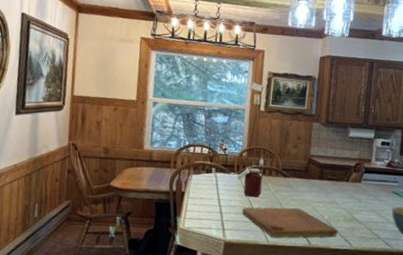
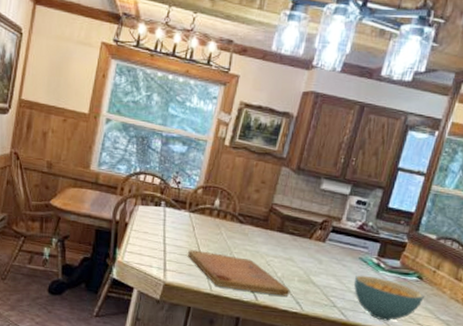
jar: present [236,168,263,197] -> none [187,207,216,240]

